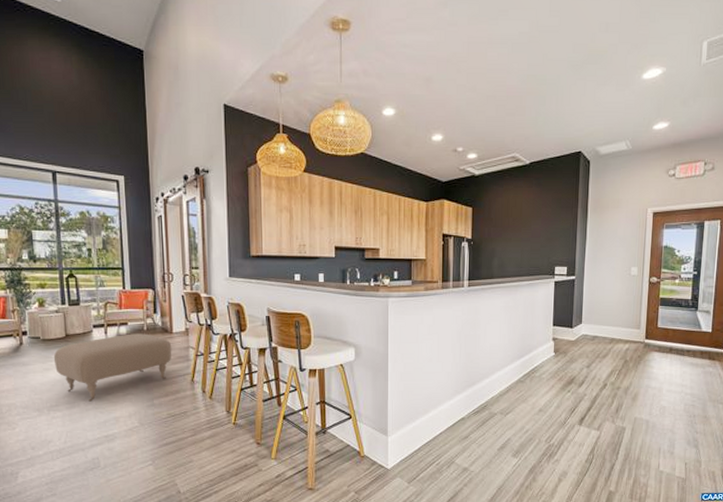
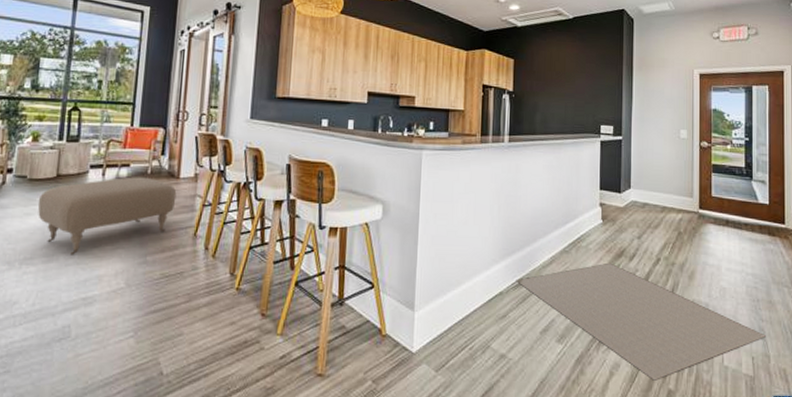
area rug: none [476,389,699,484] -> present [516,262,766,381]

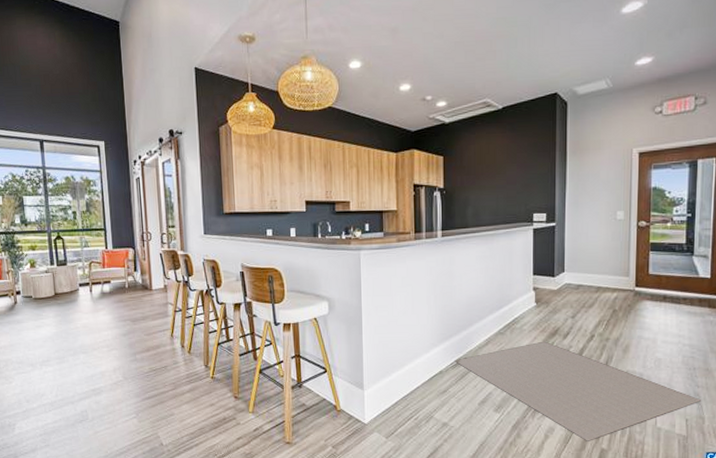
ottoman: present [37,177,177,255] -> none [44,291,152,357]

